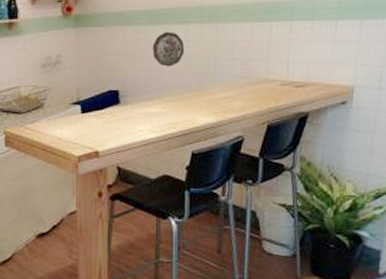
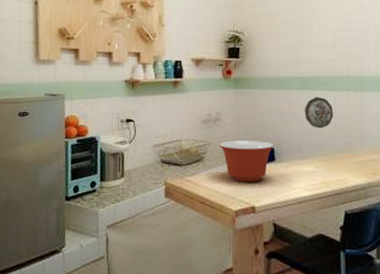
mixing bowl: none [60,83,119,127] -> present [220,140,274,182]

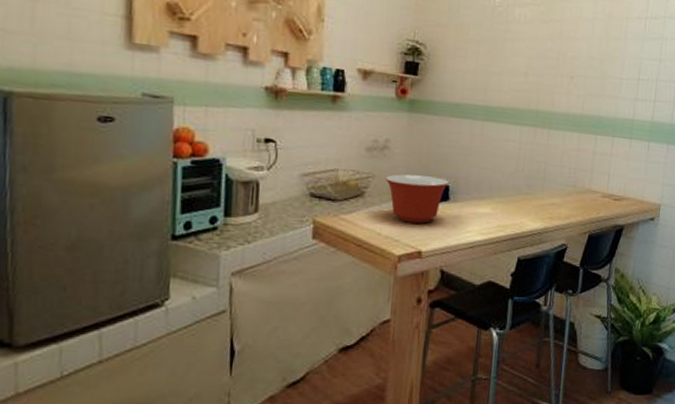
decorative plate: present [304,97,334,129] -> none [486,130,518,167]

